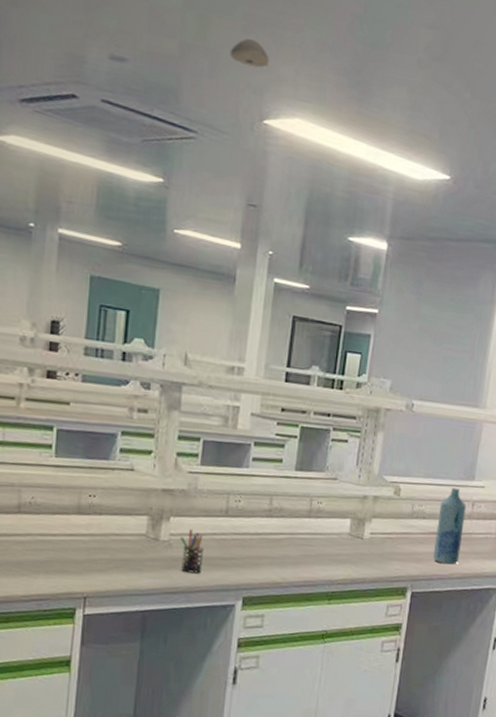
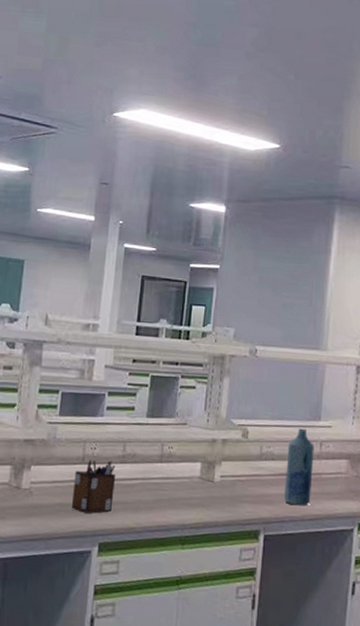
pen holder: present [179,529,205,574] -> none [39,477,63,520]
desk organizer: none [213,512,262,568] -> present [71,459,116,514]
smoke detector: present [229,38,270,68] -> none [84,51,118,73]

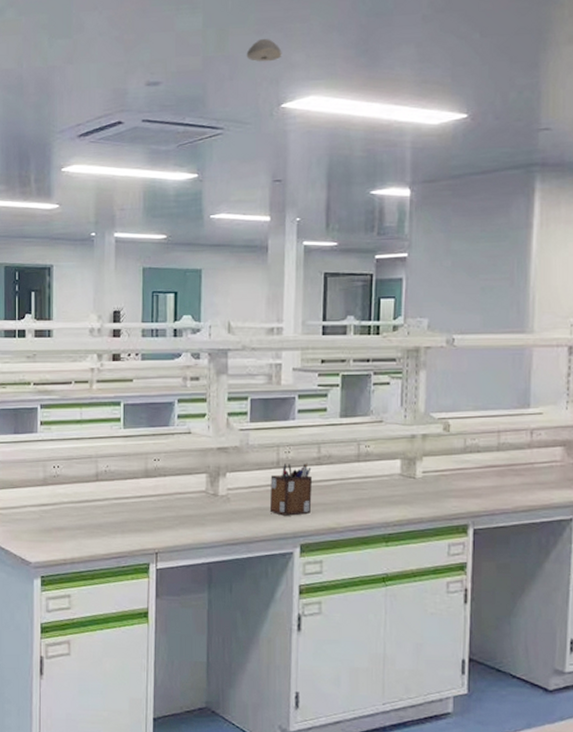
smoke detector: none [84,51,118,73] -> present [246,39,282,62]
bottle: present [283,428,314,506] -> none [492,417,524,498]

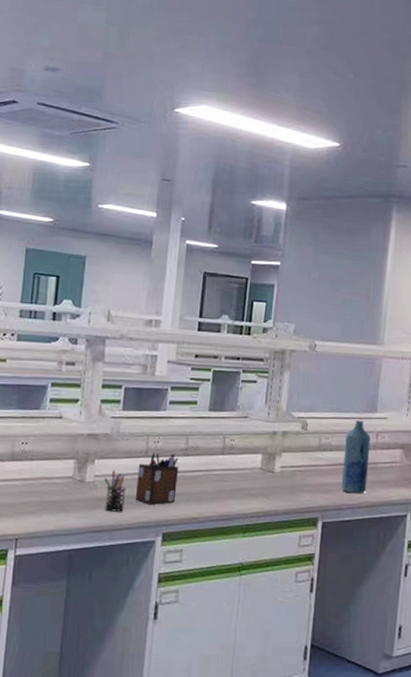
pen holder: none [236,483,260,524] -> present [103,470,127,512]
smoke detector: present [246,39,282,62] -> none [145,45,179,68]
bottle: none [492,417,524,498] -> present [341,420,371,494]

